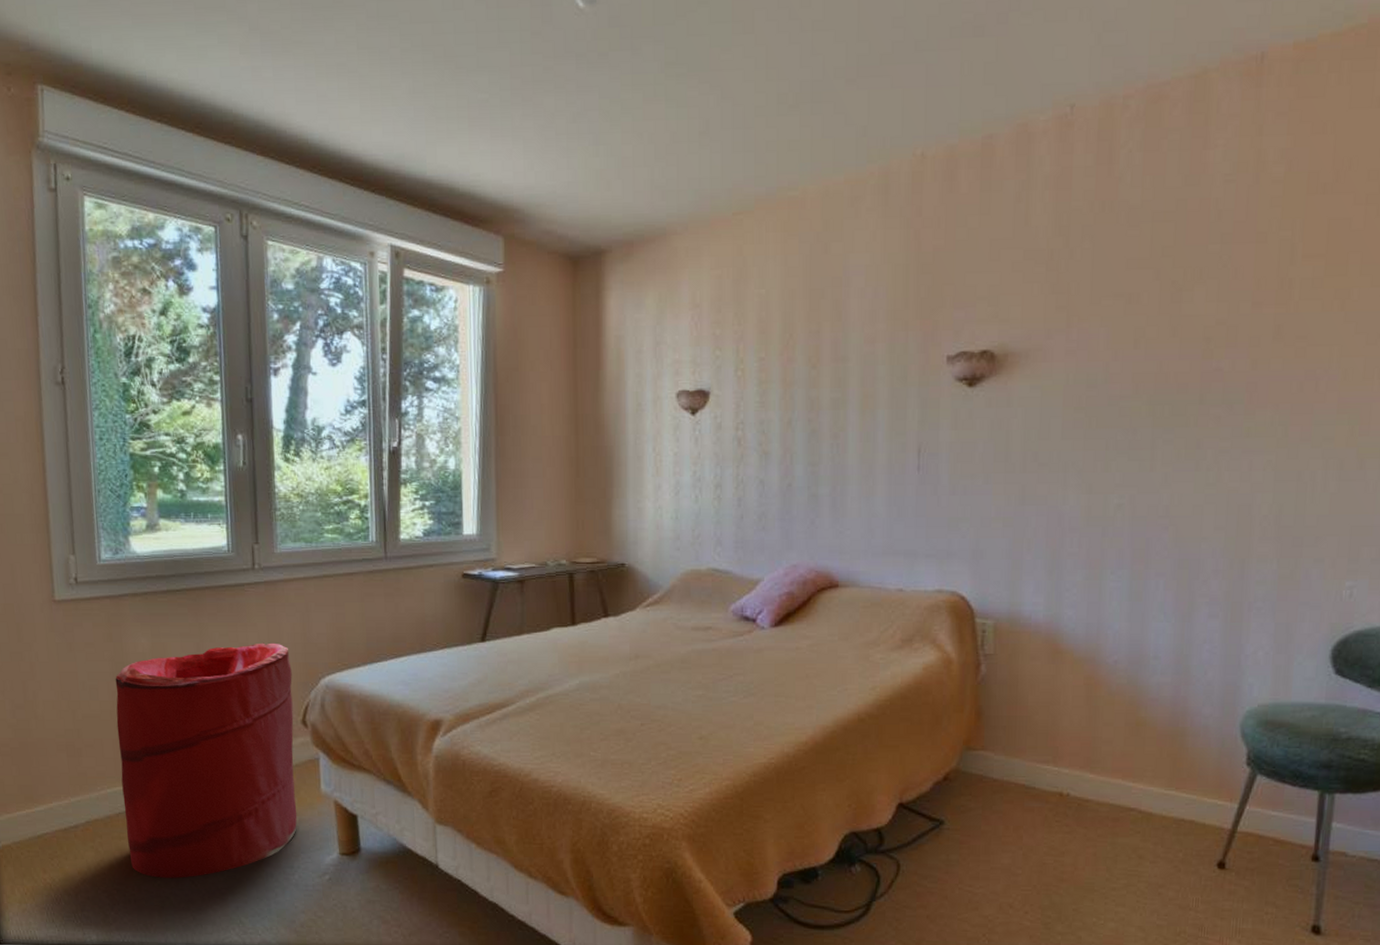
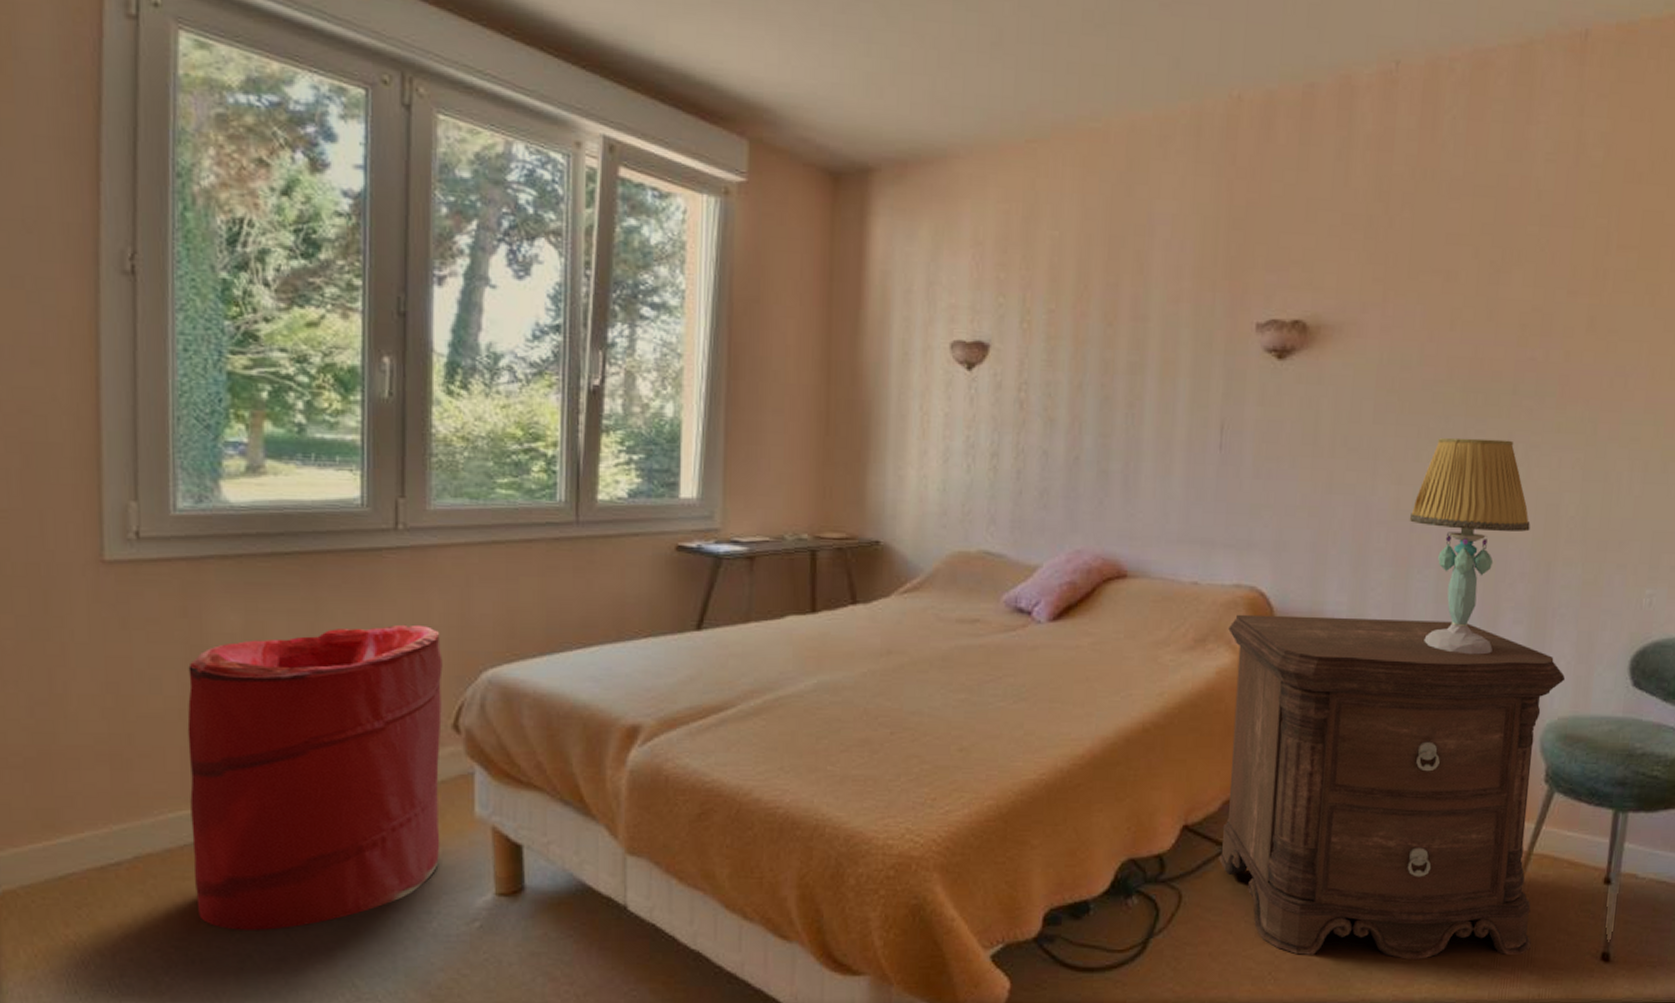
nightstand: none [931,616,1264,927] -> present [1218,614,1566,959]
table lamp: none [1100,447,1222,648] -> present [1409,437,1530,655]

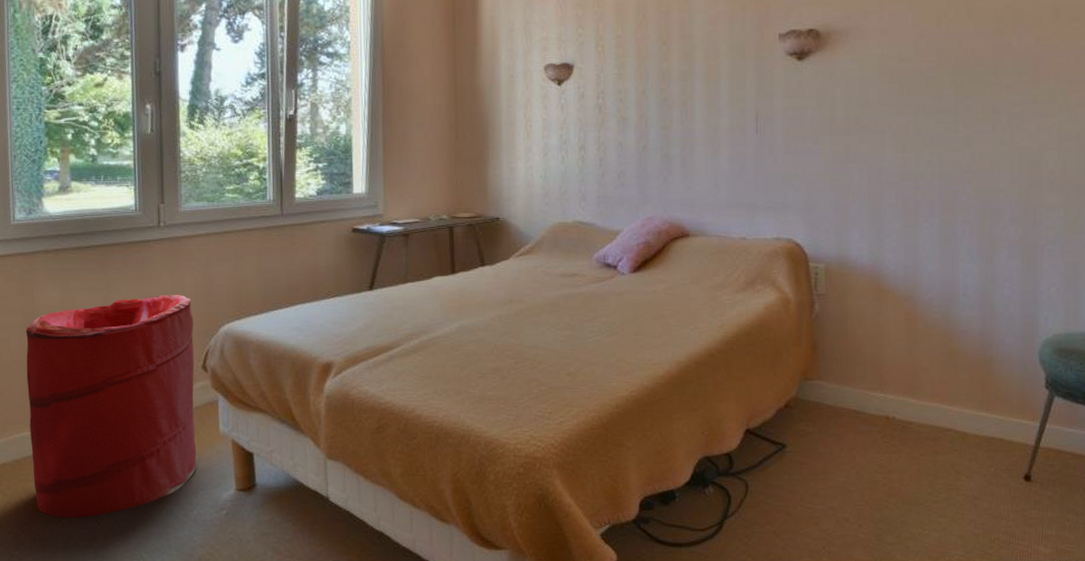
nightstand: present [1218,614,1566,959] -> none [772,260,1057,536]
table lamp: present [1409,437,1530,655] -> none [914,111,1017,286]

